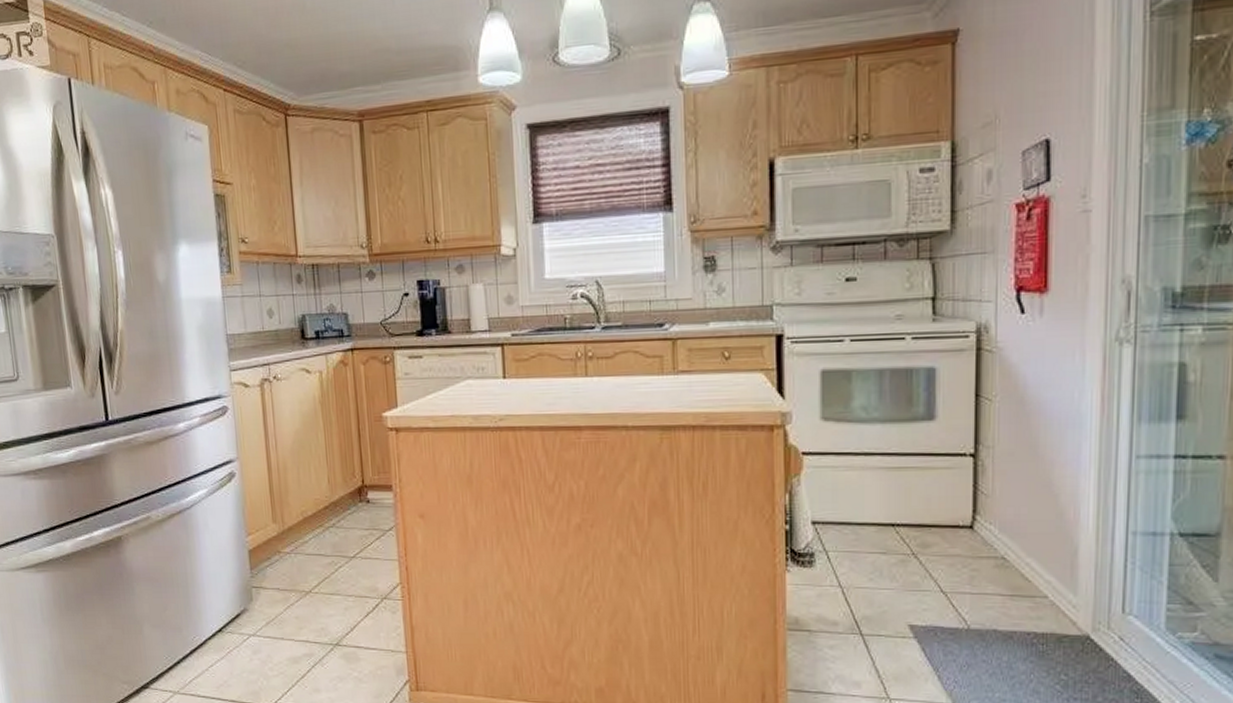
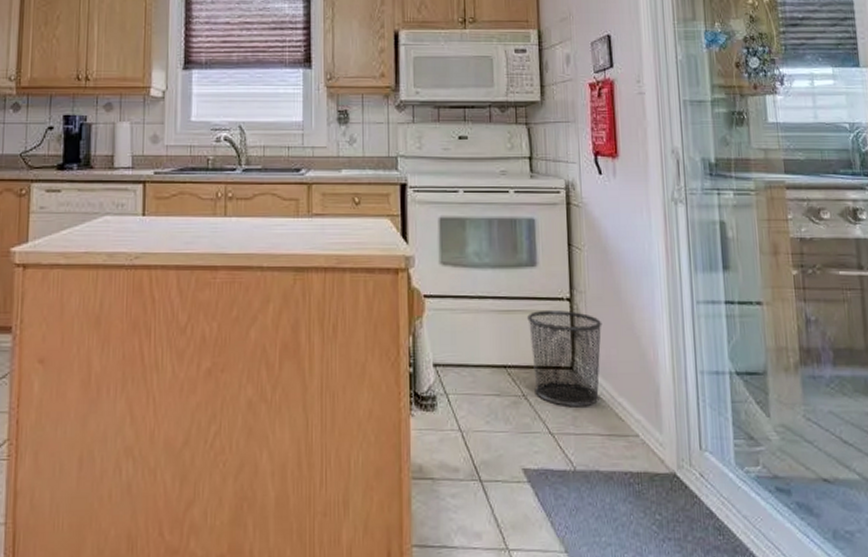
waste bin: none [921,467,1012,567] -> present [527,310,602,407]

